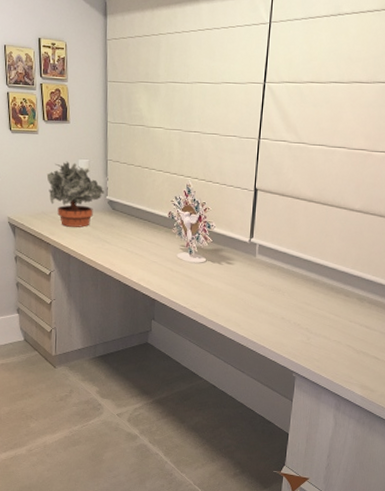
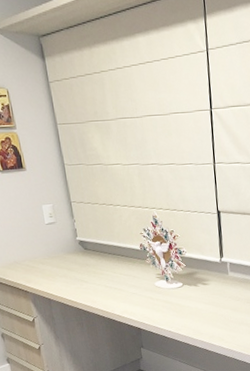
potted plant: present [46,161,104,227] -> none [12,208,74,273]

